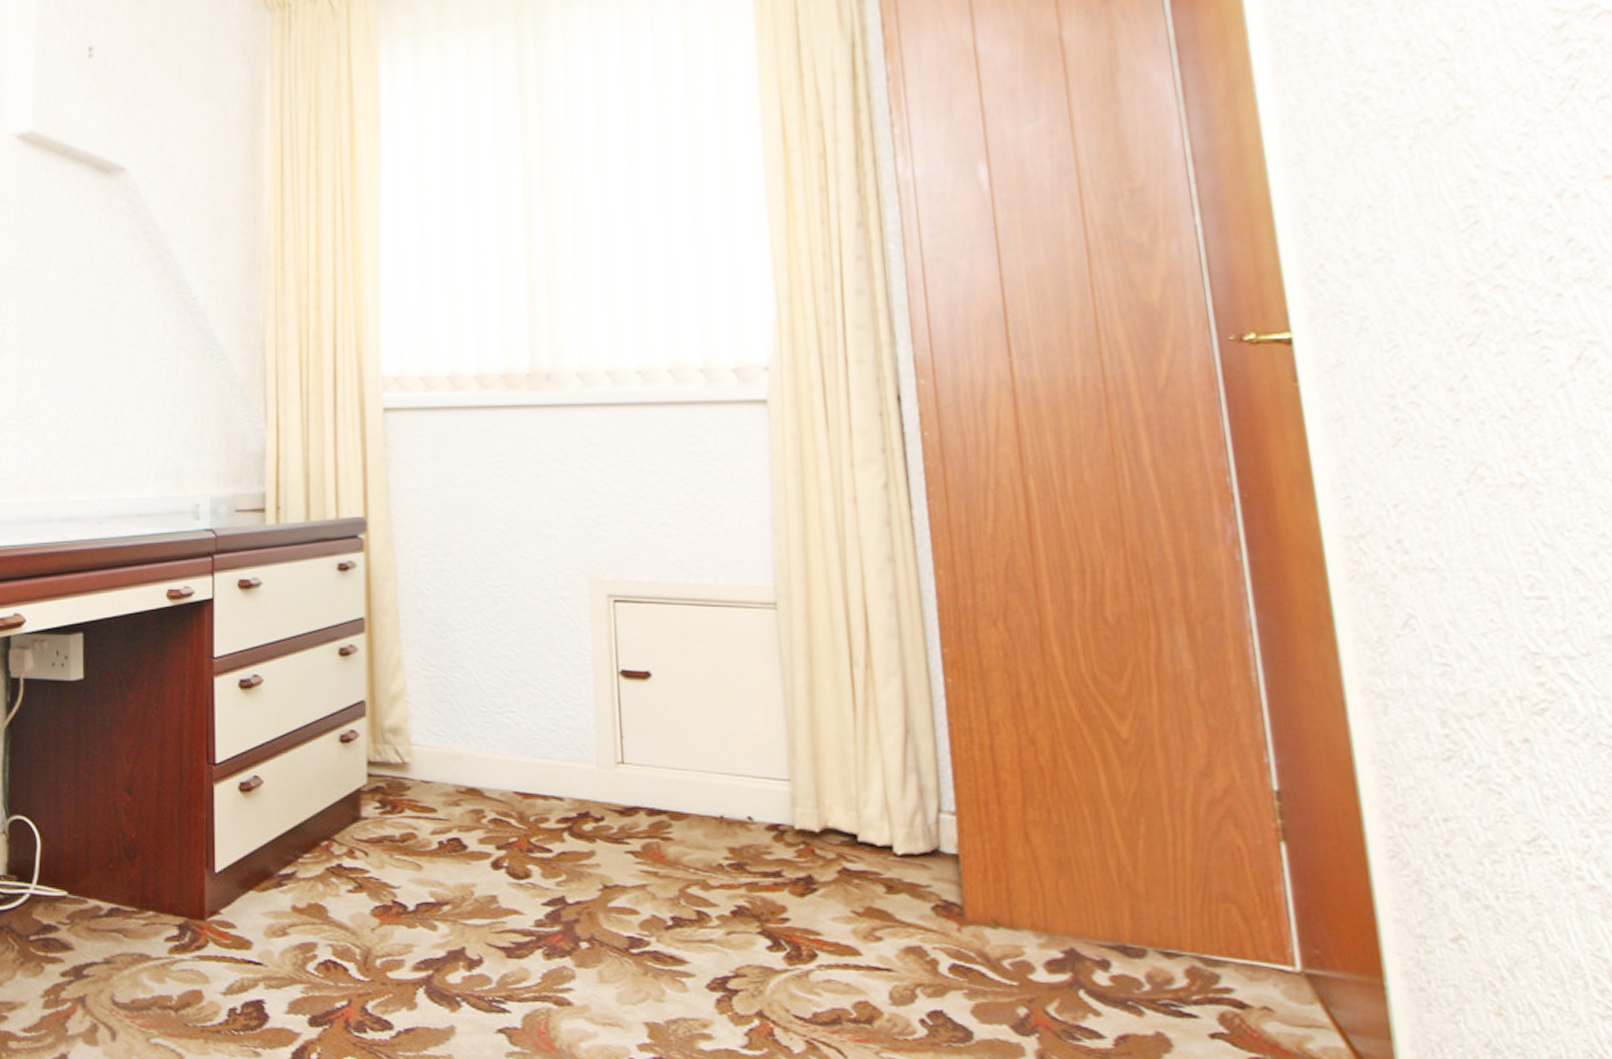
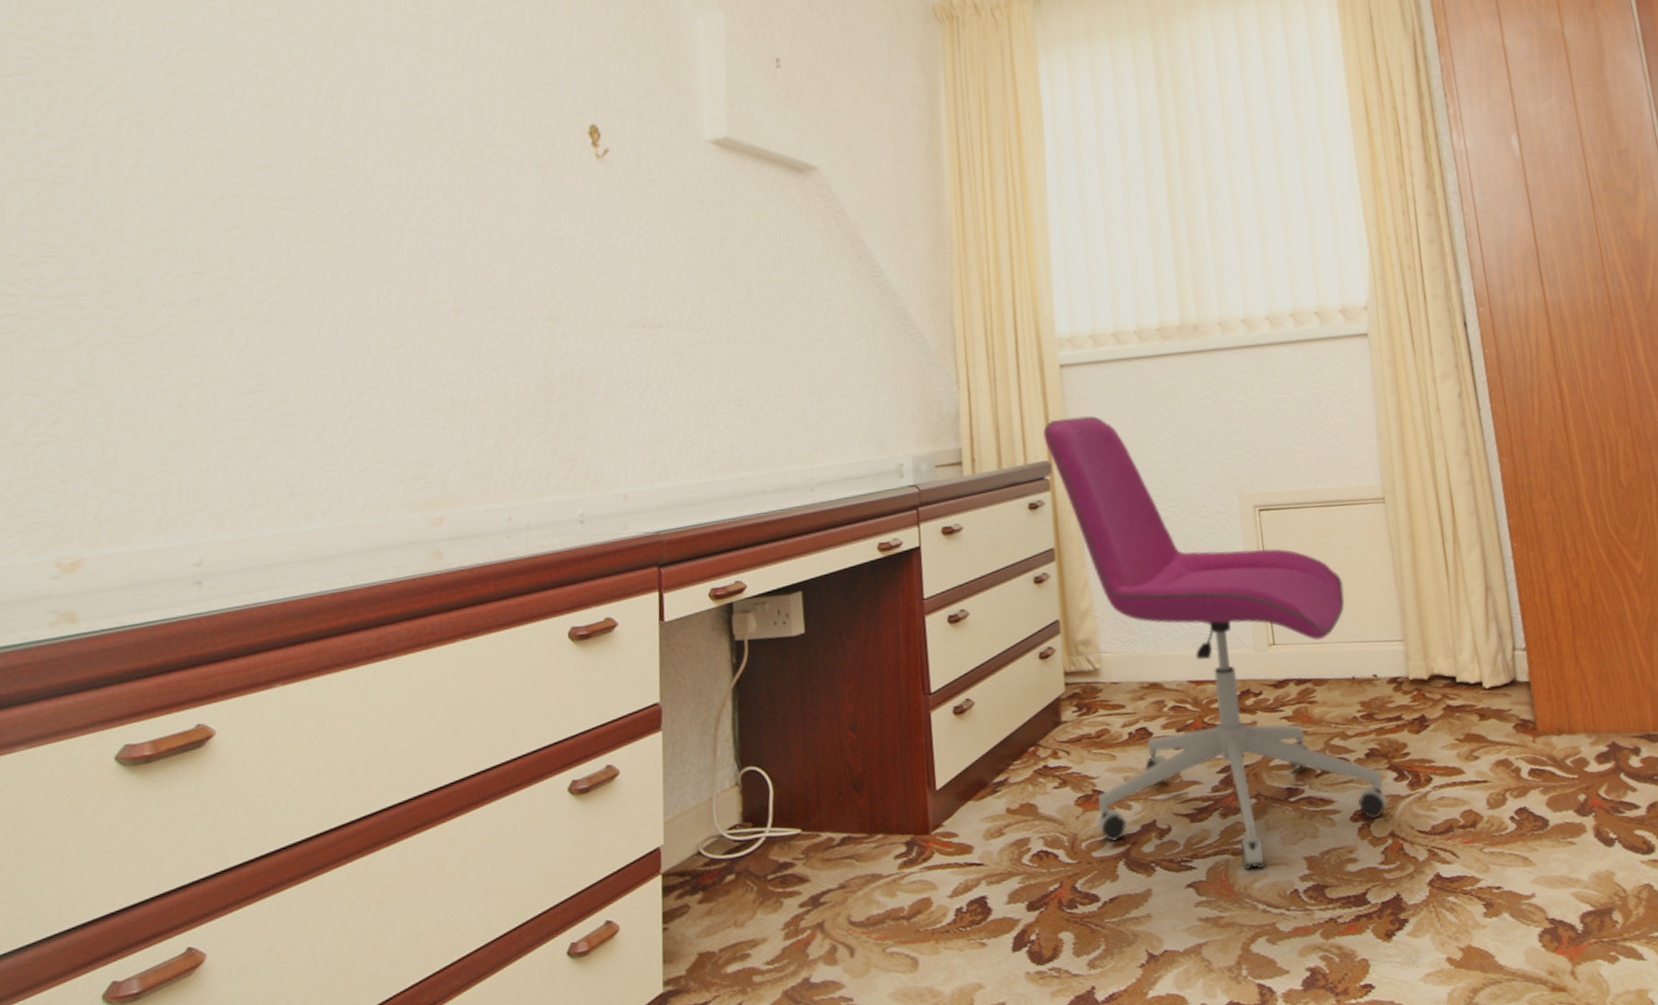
office chair: none [359,470,757,1027] -> present [1042,415,1388,871]

